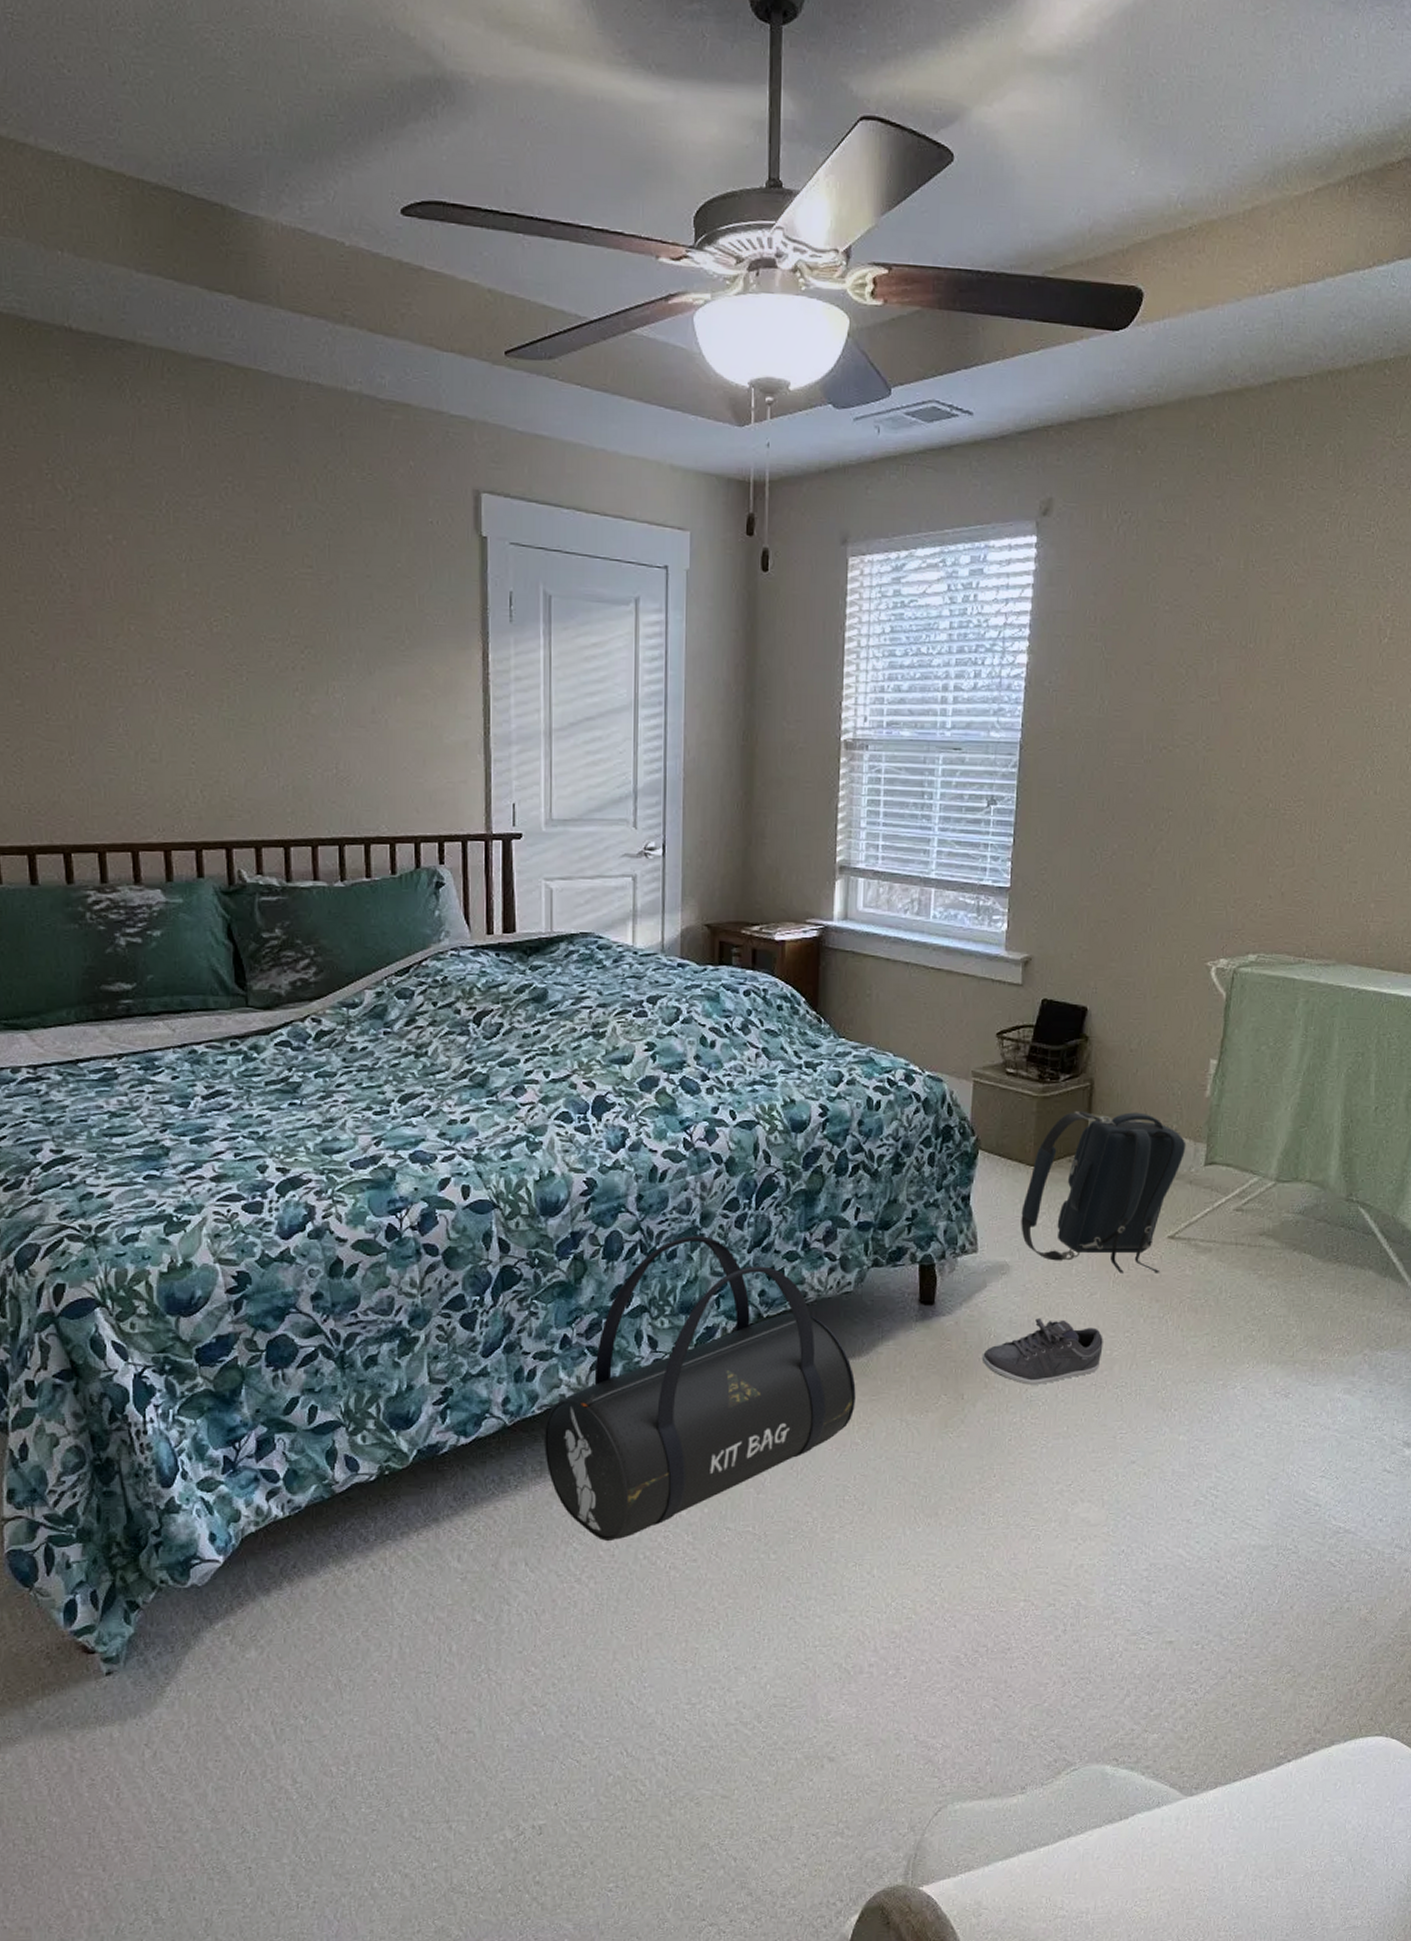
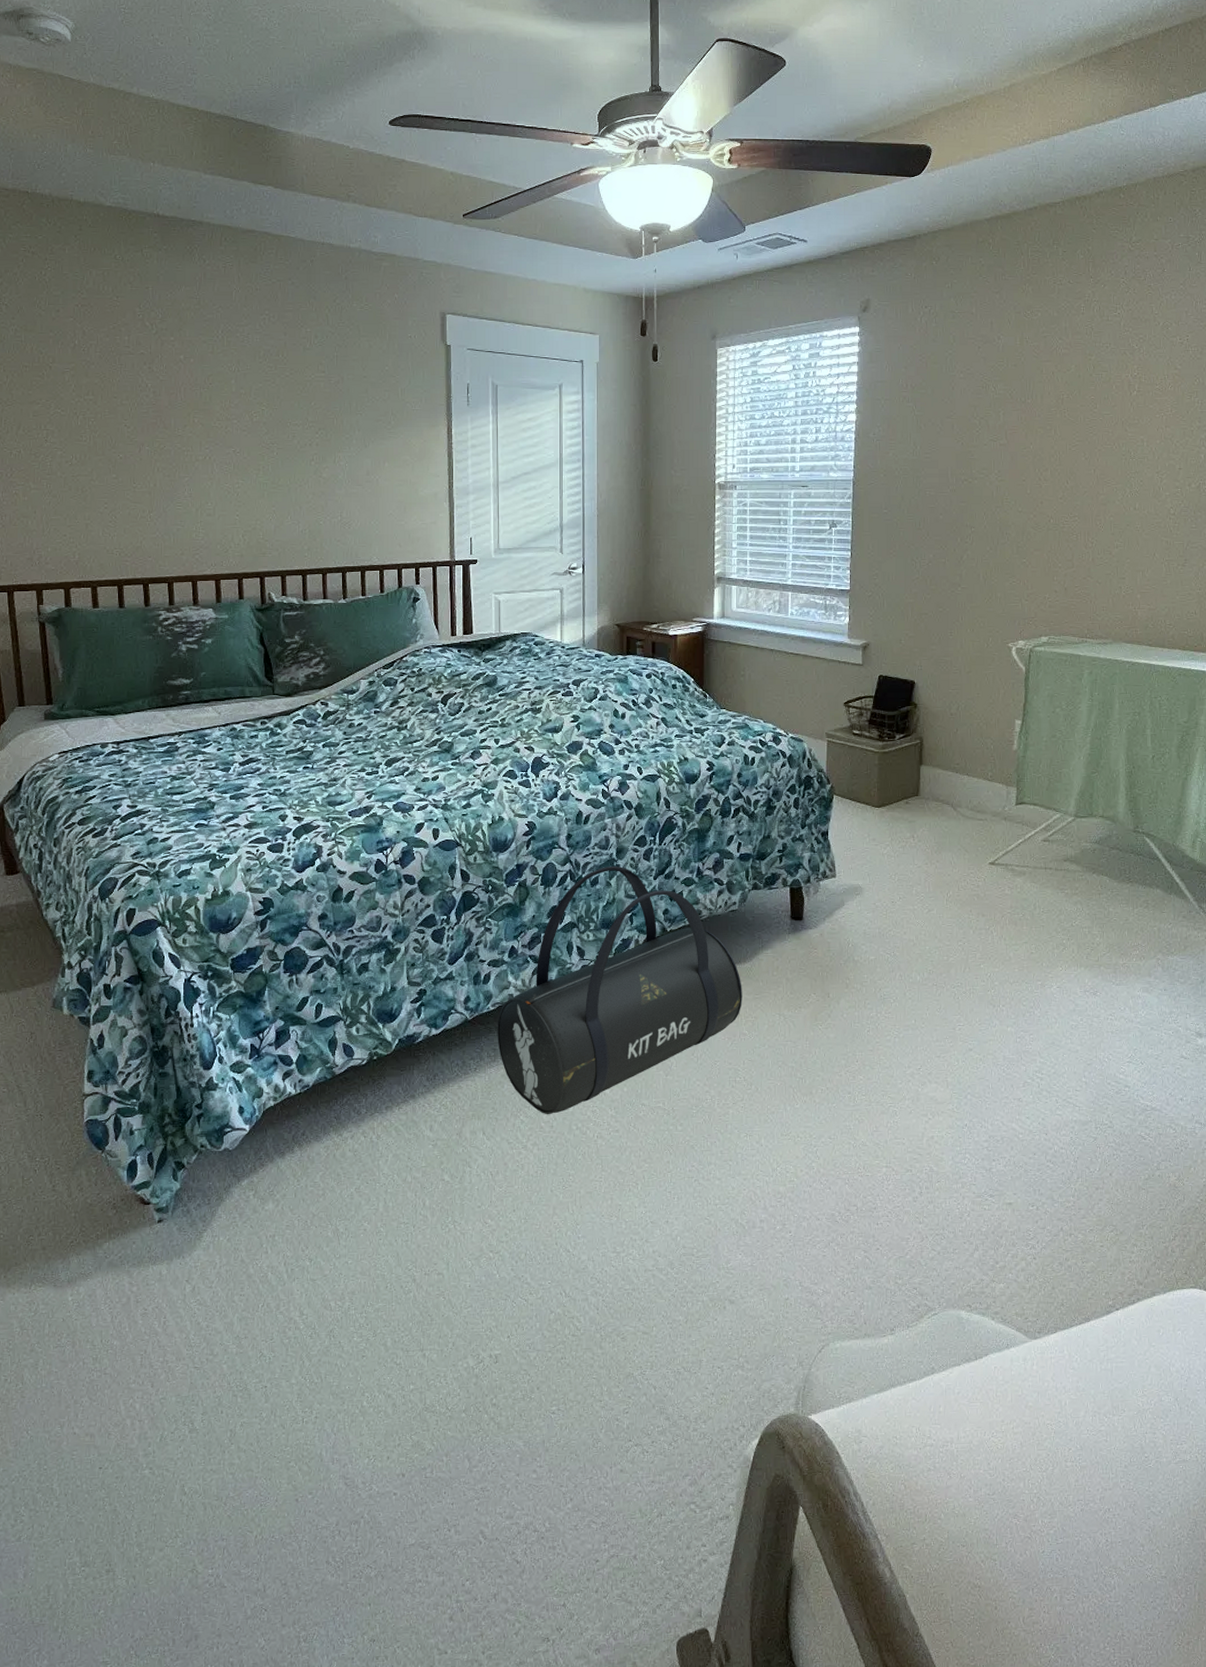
shoe: present [981,1318,1103,1385] -> none [843,930,941,985]
backpack: present [1021,1110,1186,1273] -> none [870,762,1000,893]

